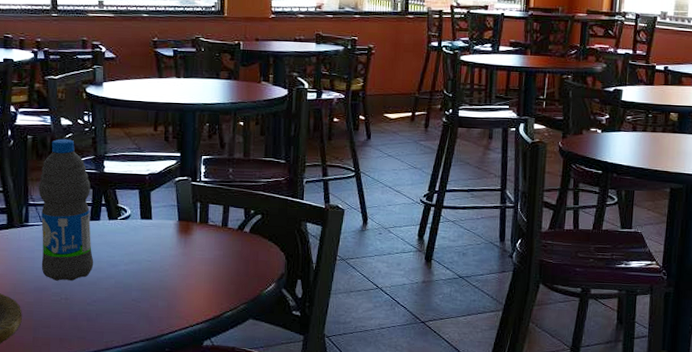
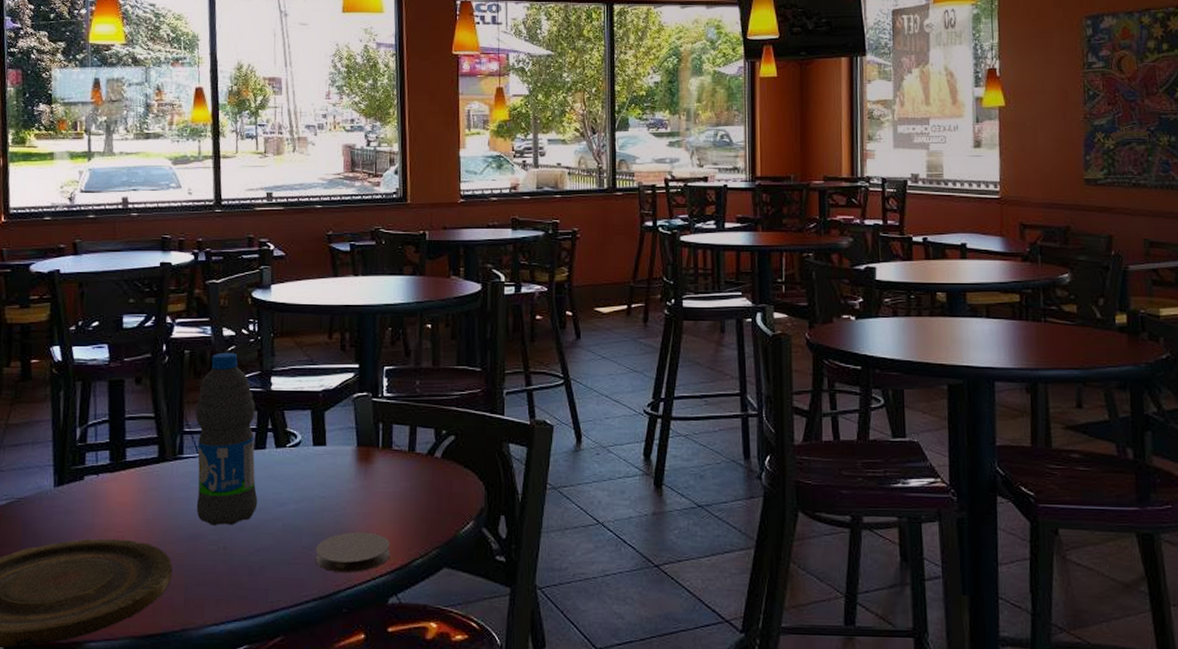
coaster: none [143,289,205,321] -> present [315,532,390,574]

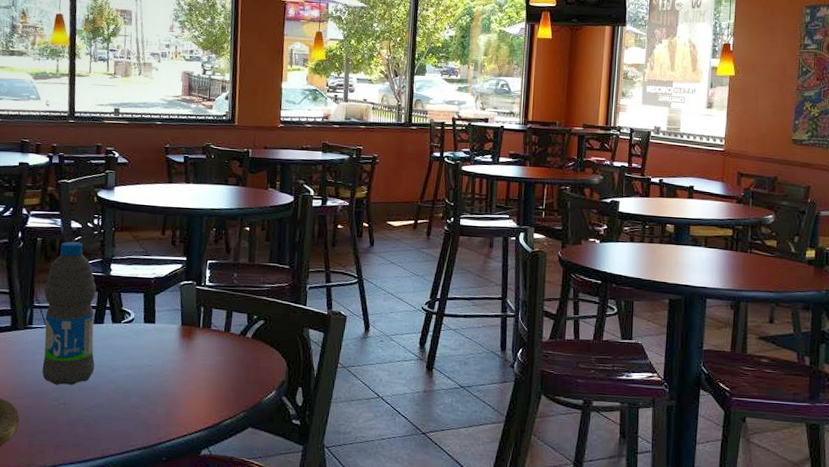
coaster: present [315,532,390,574] -> none [141,395,205,429]

